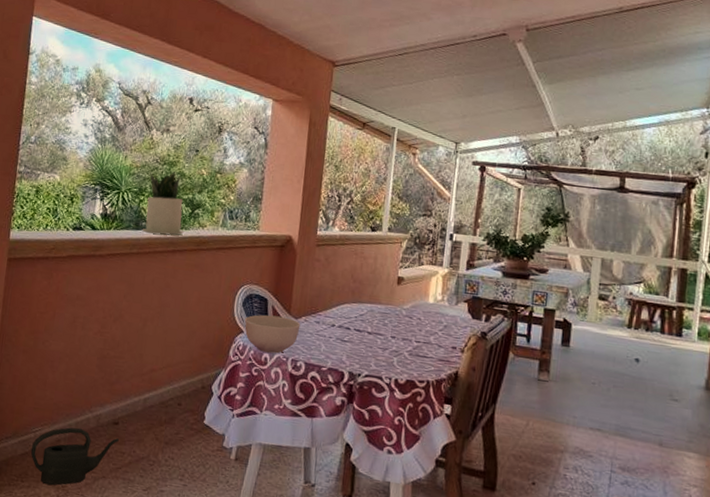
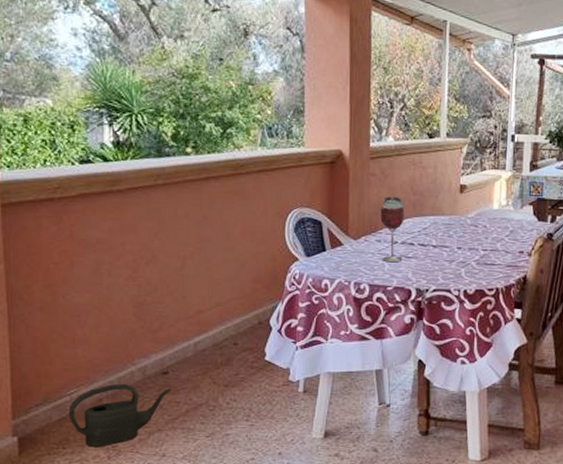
planter: present [141,171,184,236] -> none [165,86,217,161]
bowl: present [244,314,301,354] -> none [298,238,361,280]
wineglass: none [319,281,344,345] -> present [380,196,405,263]

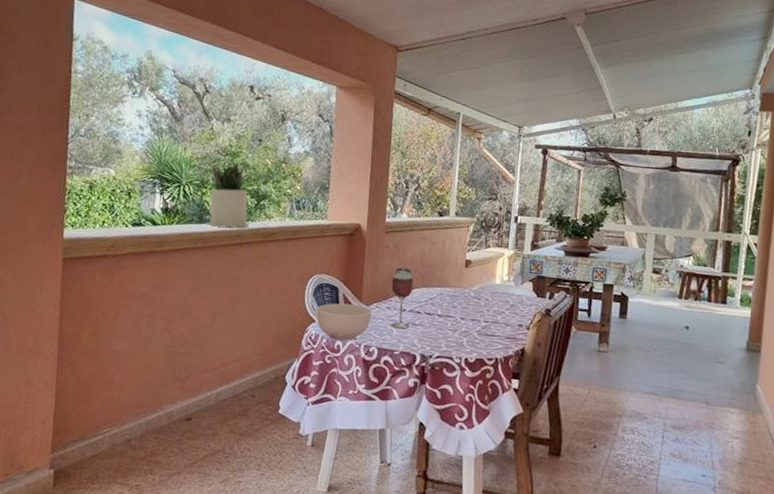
watering can: present [68,383,171,448] -> none [100,426,192,486]
planter: none [165,86,217,161] -> present [206,162,251,228]
bowl: none [298,238,361,280] -> present [315,303,372,341]

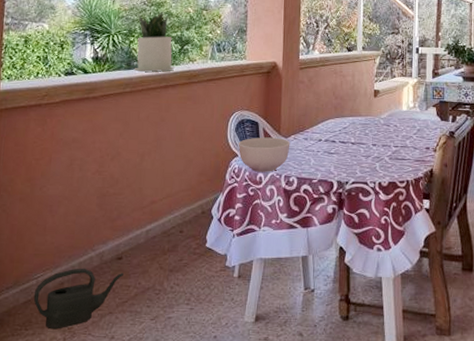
watering can: none [100,426,192,486] -> present [33,268,123,330]
wineglass: present [391,267,414,329] -> none [307,100,328,158]

